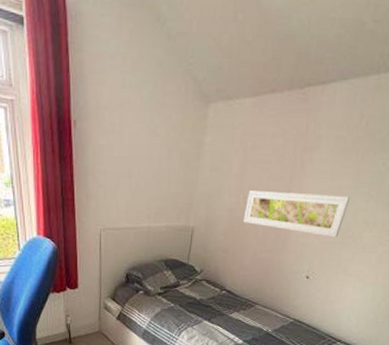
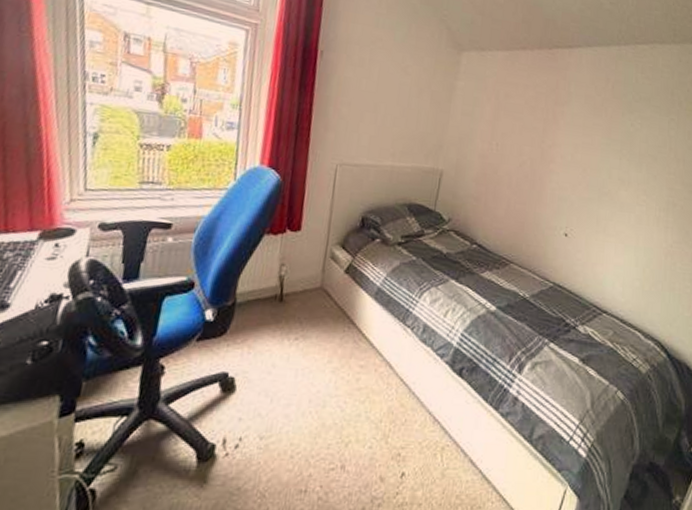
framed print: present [243,190,351,238] -> none [495,138,604,194]

